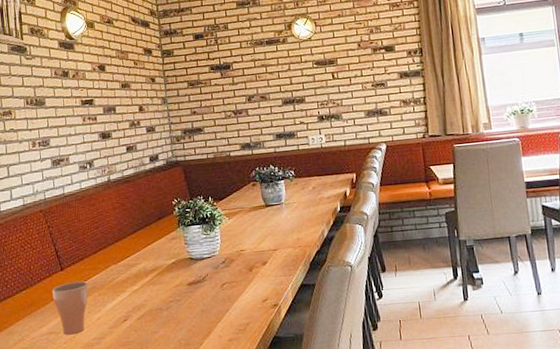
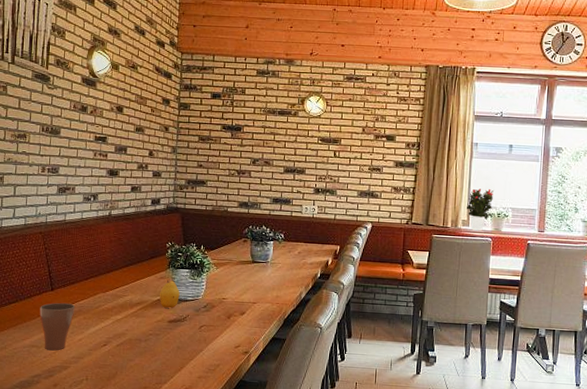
fruit: none [173,240,195,270] -> present [159,280,180,308]
potted flower: none [484,85,516,133] -> present [466,189,493,231]

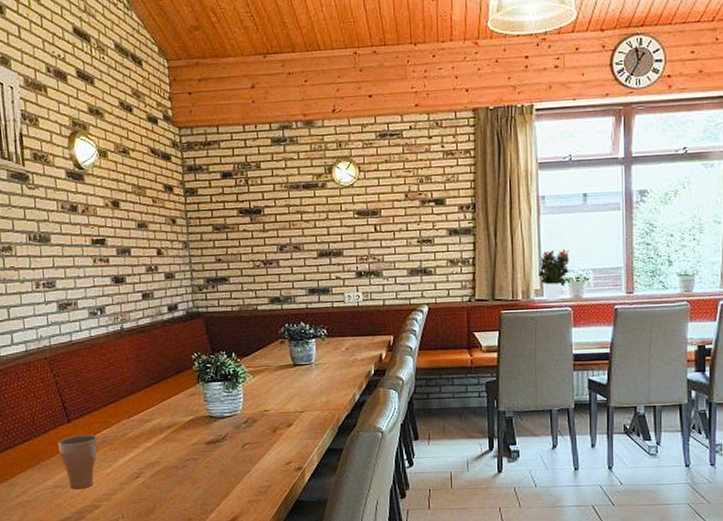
fruit: present [159,280,180,308] -> none [191,397,215,428]

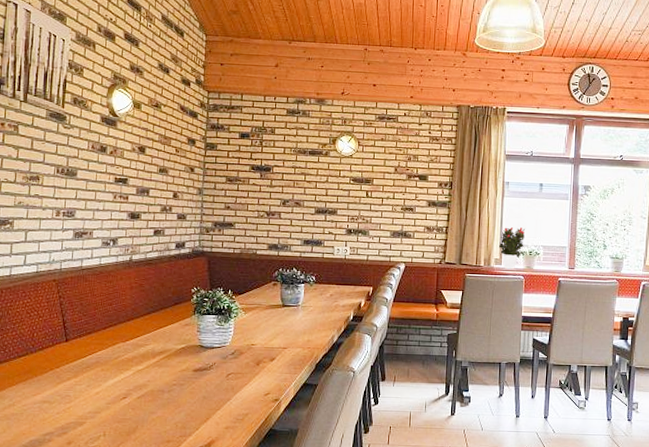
cup: present [58,435,98,490] -> none [52,355,92,406]

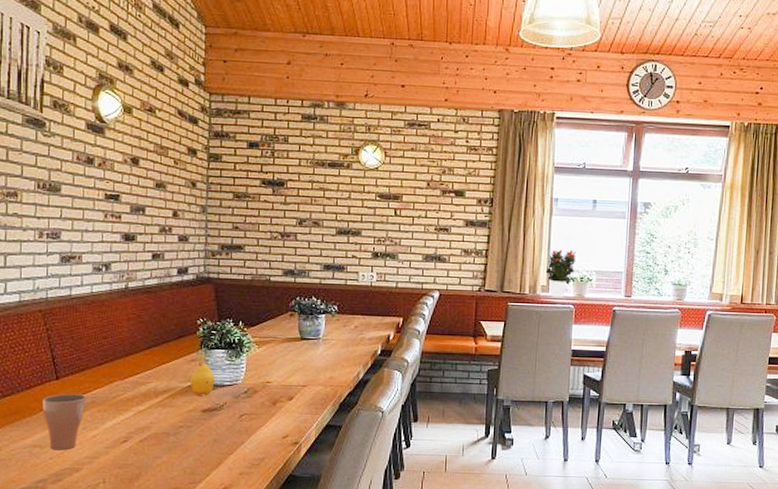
cup: none [52,355,92,406] -> present [42,394,87,451]
fruit: none [183,327,206,356] -> present [189,363,215,395]

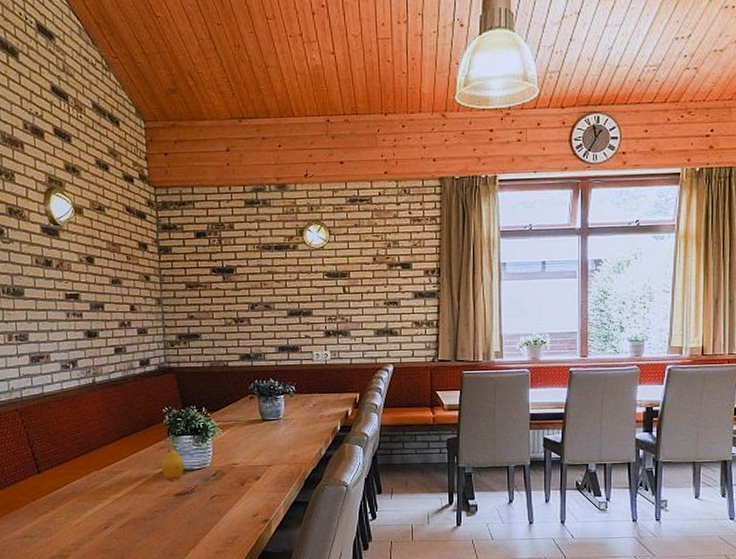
cup: present [42,394,87,451] -> none [27,486,68,540]
potted flower: present [545,250,576,297] -> none [498,314,529,362]

